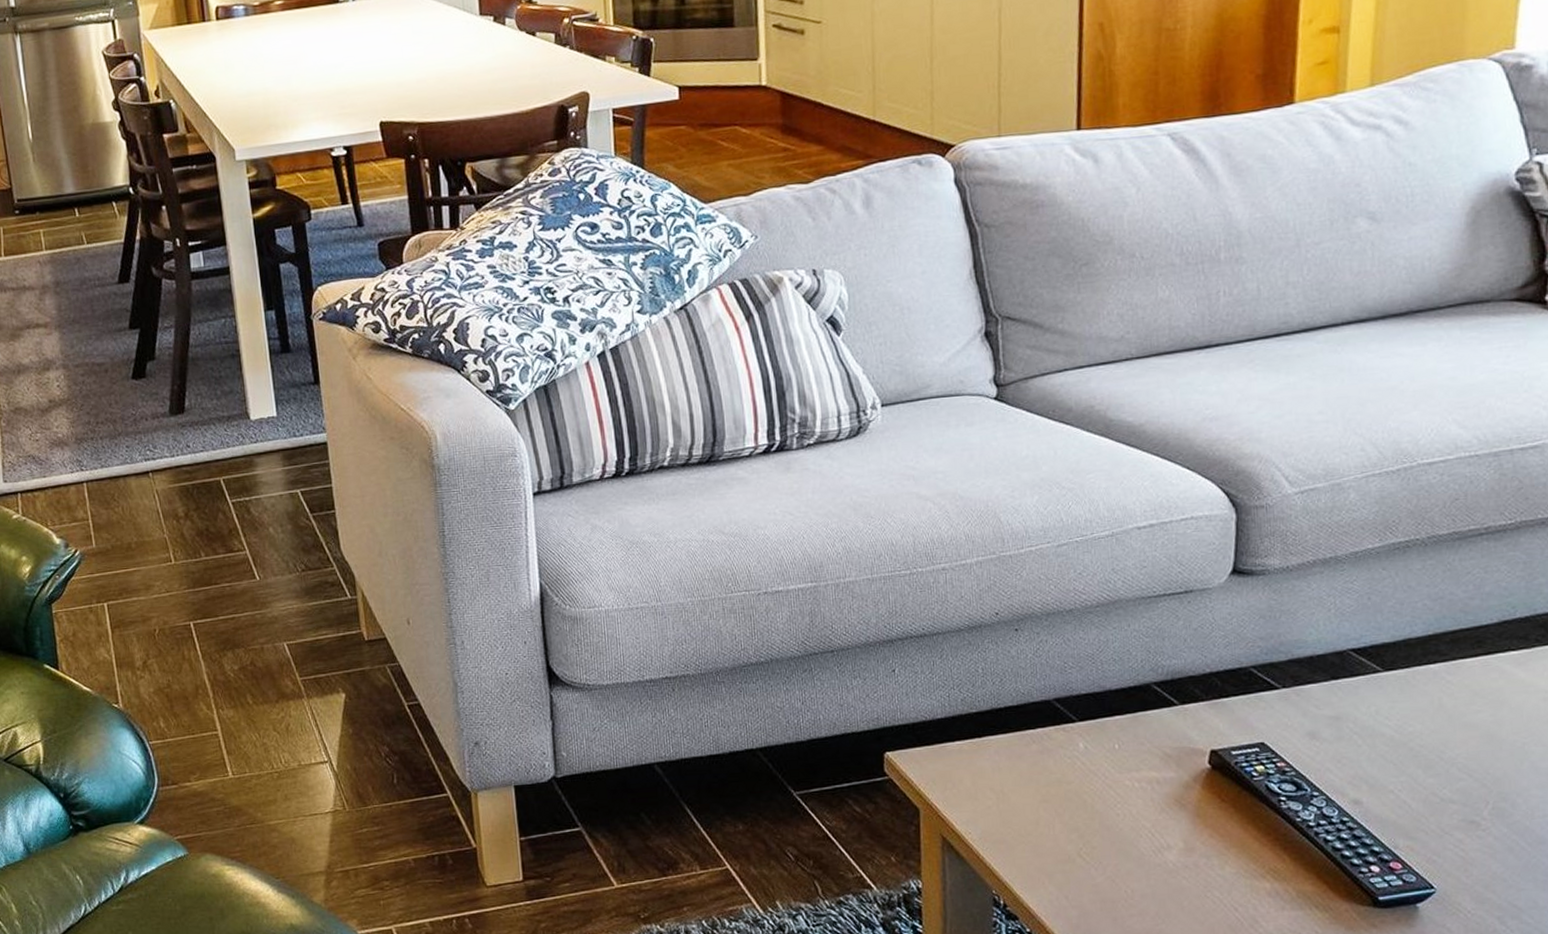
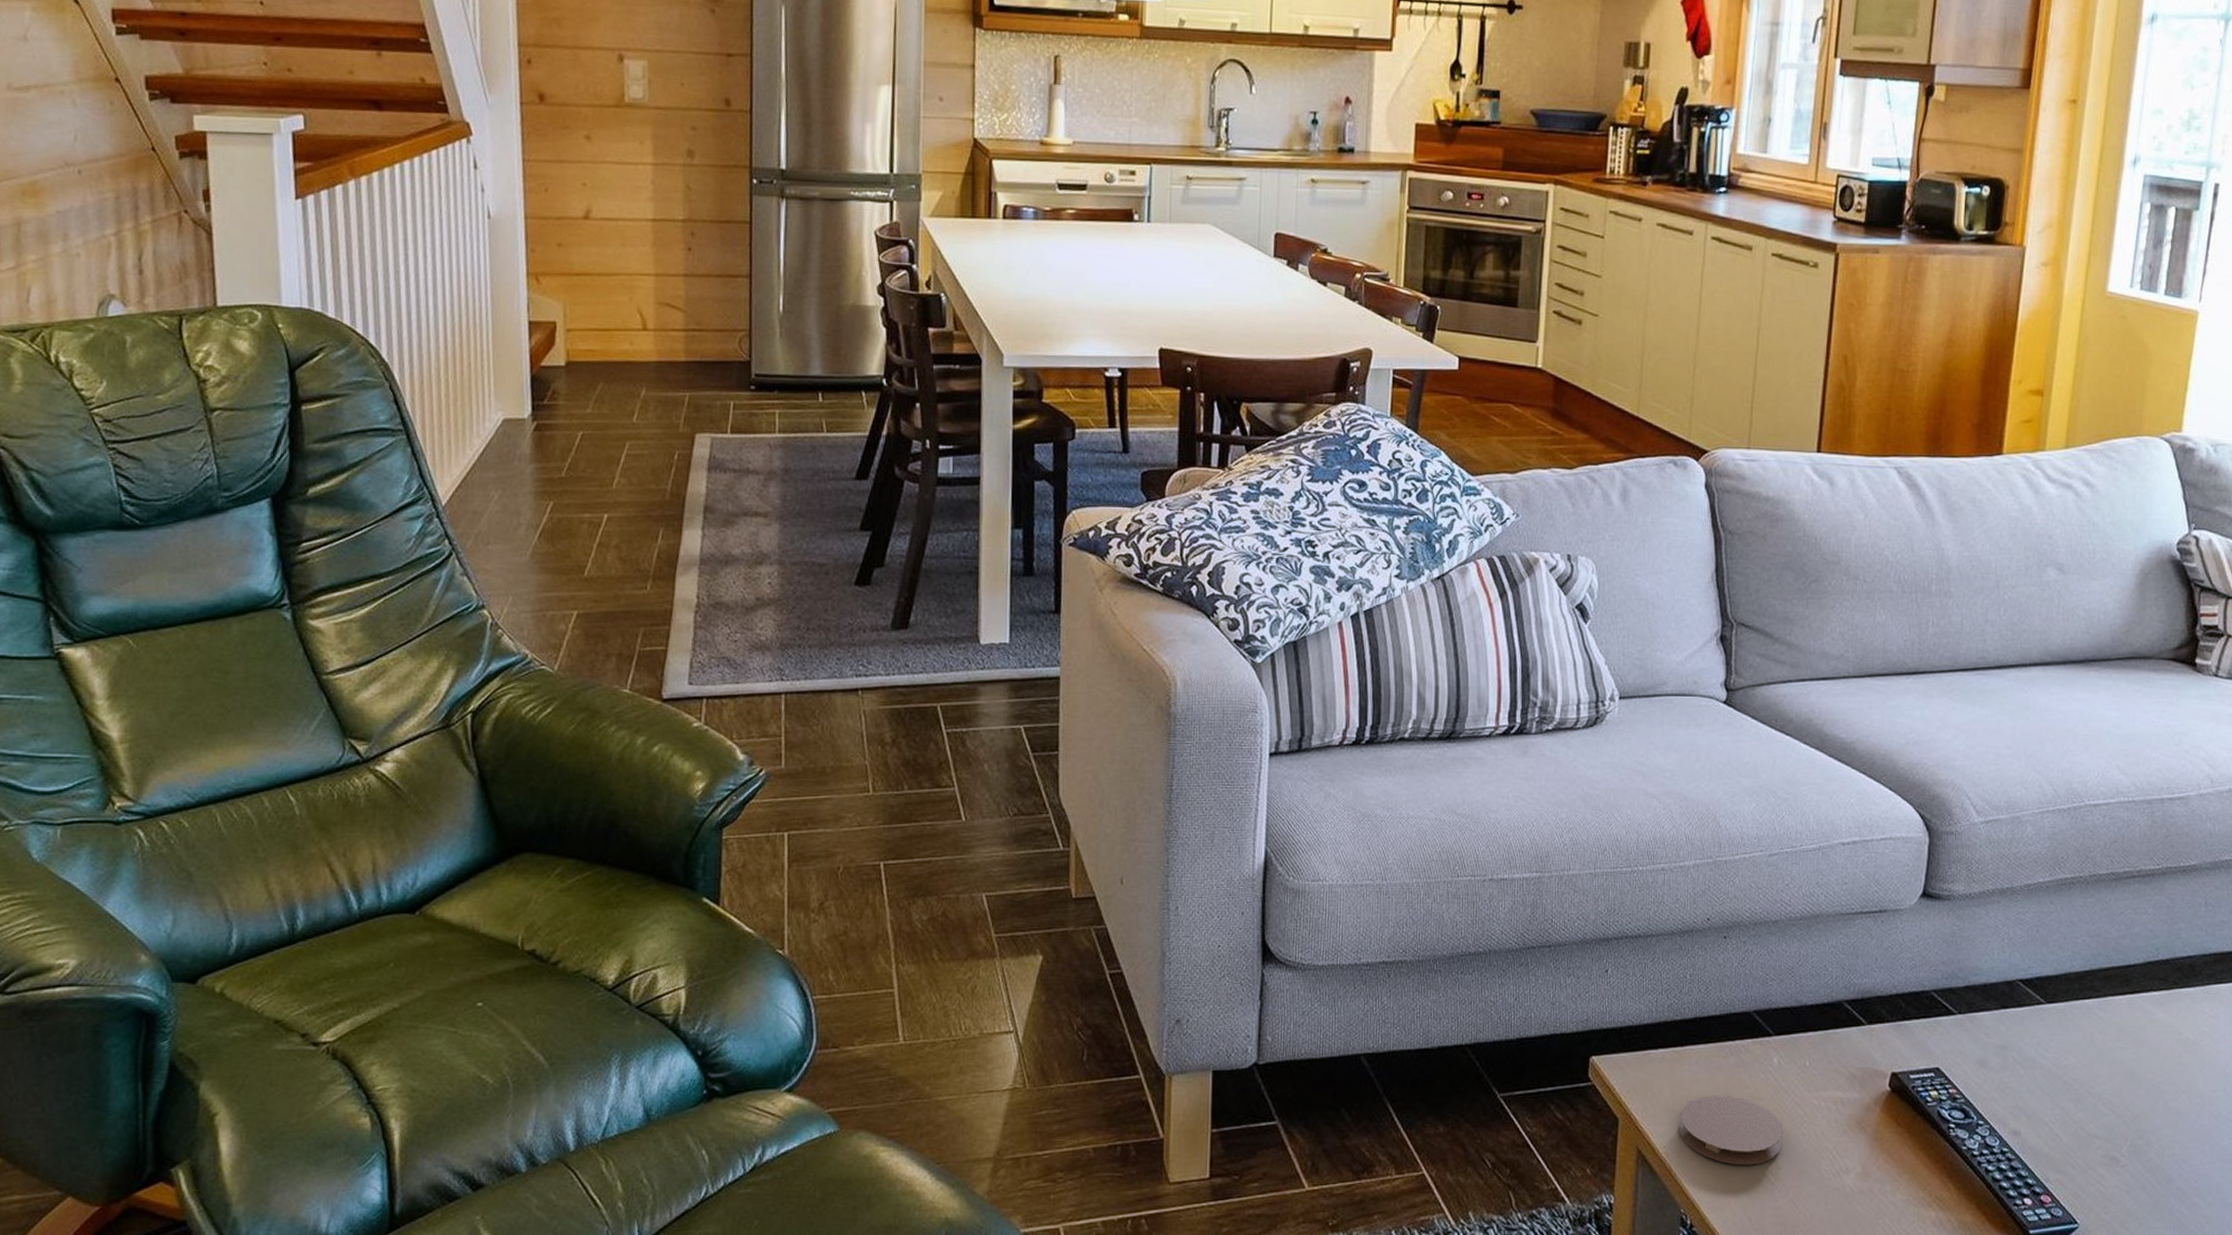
coaster: none [983,781,1096,847] -> present [1679,1095,1783,1165]

